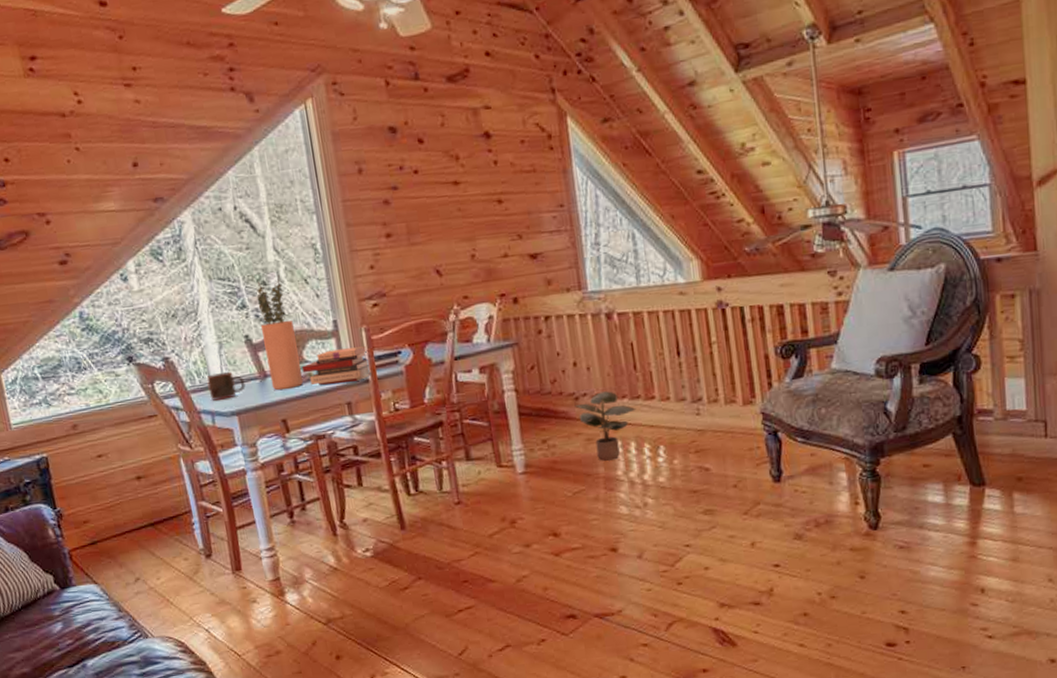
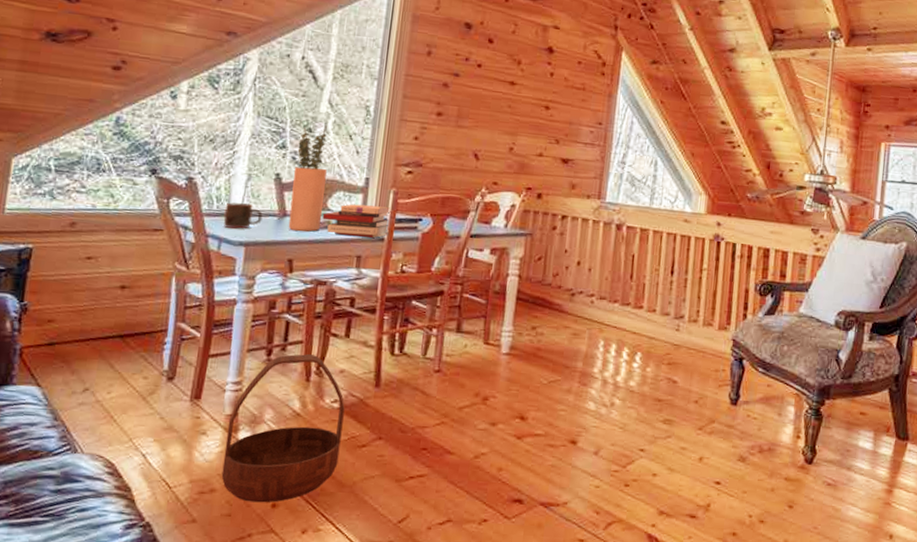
basket: none [272,509,386,658] -> present [221,354,345,503]
potted plant: present [575,391,636,461] -> none [569,293,624,357]

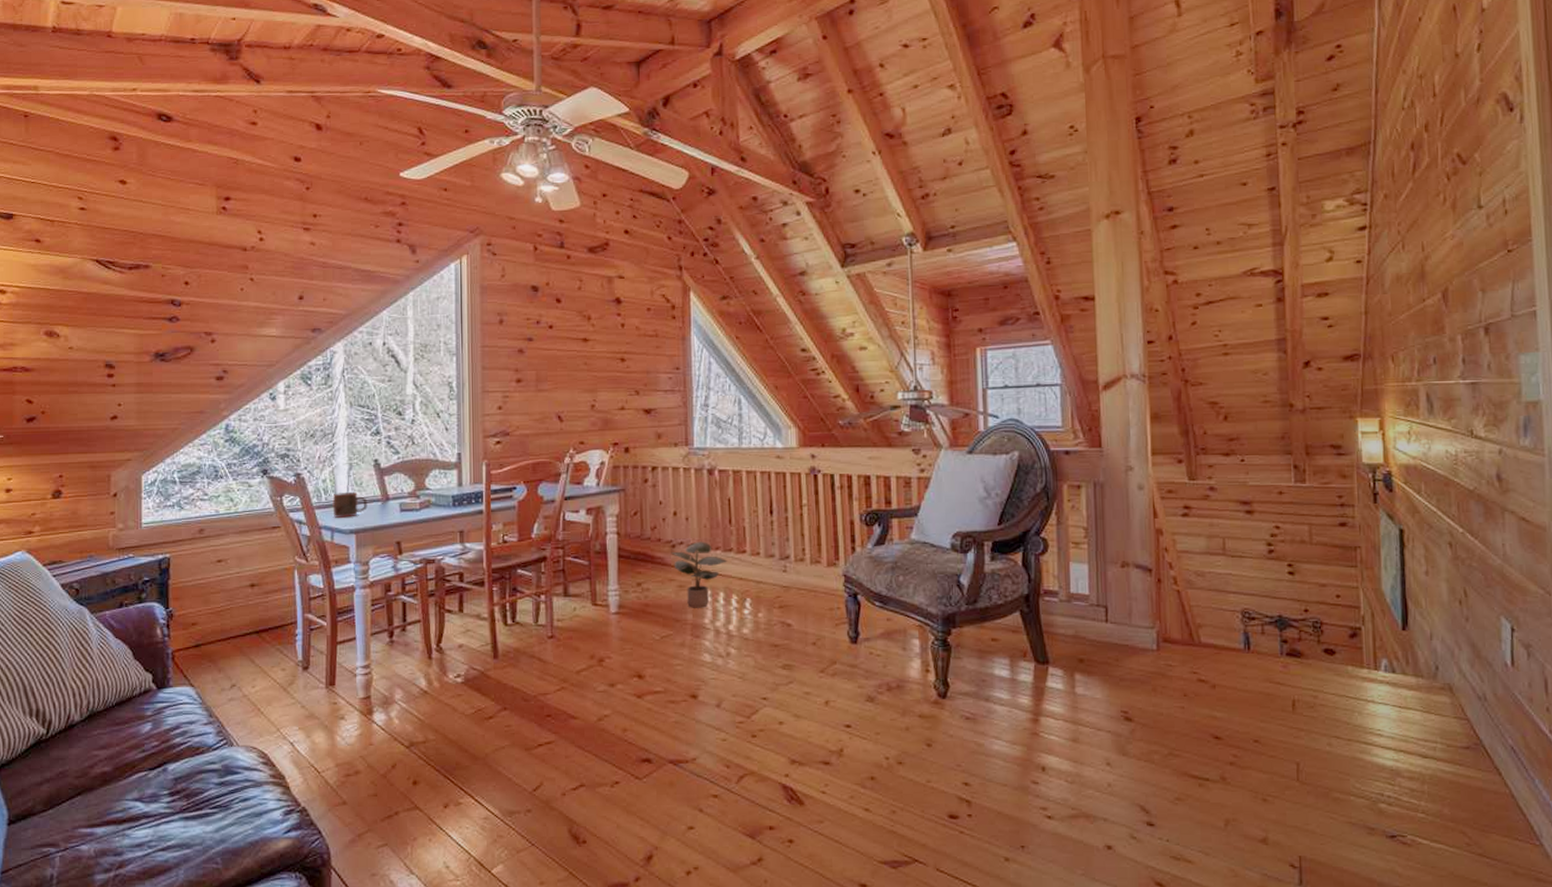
basket: present [221,354,345,503] -> none [363,632,469,781]
vase: present [288,125,329,232] -> none [390,407,422,514]
books: present [322,204,390,238] -> none [422,480,486,512]
potted plant: none [569,293,624,357] -> present [671,542,728,608]

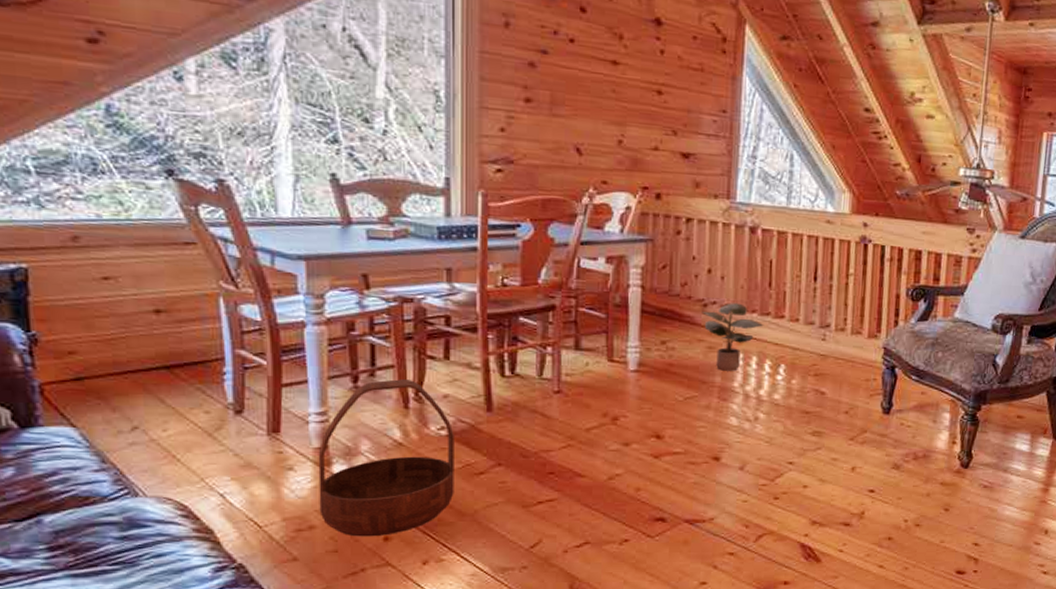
mug: present [332,492,368,518] -> none [272,209,322,240]
basket: none [363,632,469,781] -> present [318,379,454,537]

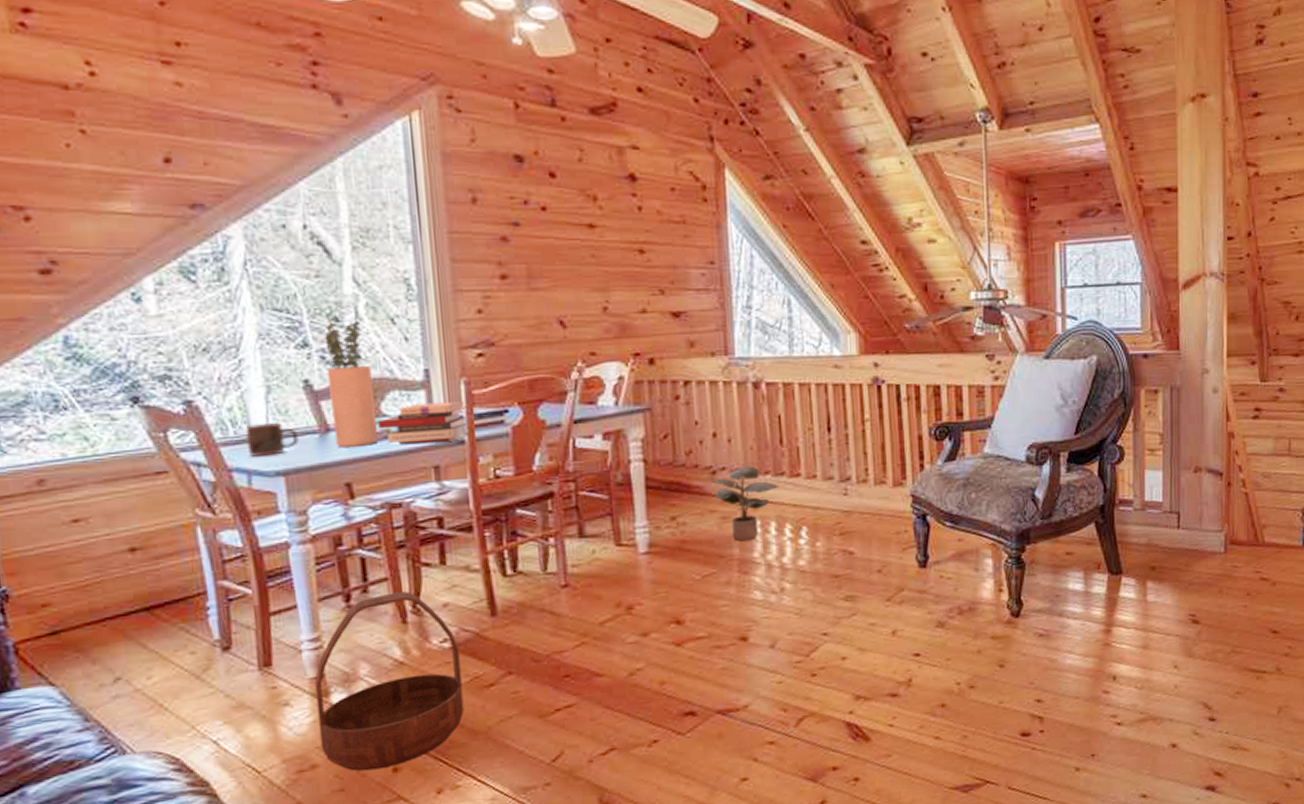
mug: none [272,209,322,240] -> present [244,423,299,457]
vase: none [353,114,397,242] -> present [324,310,379,448]
books: none [397,208,481,247] -> present [377,402,469,444]

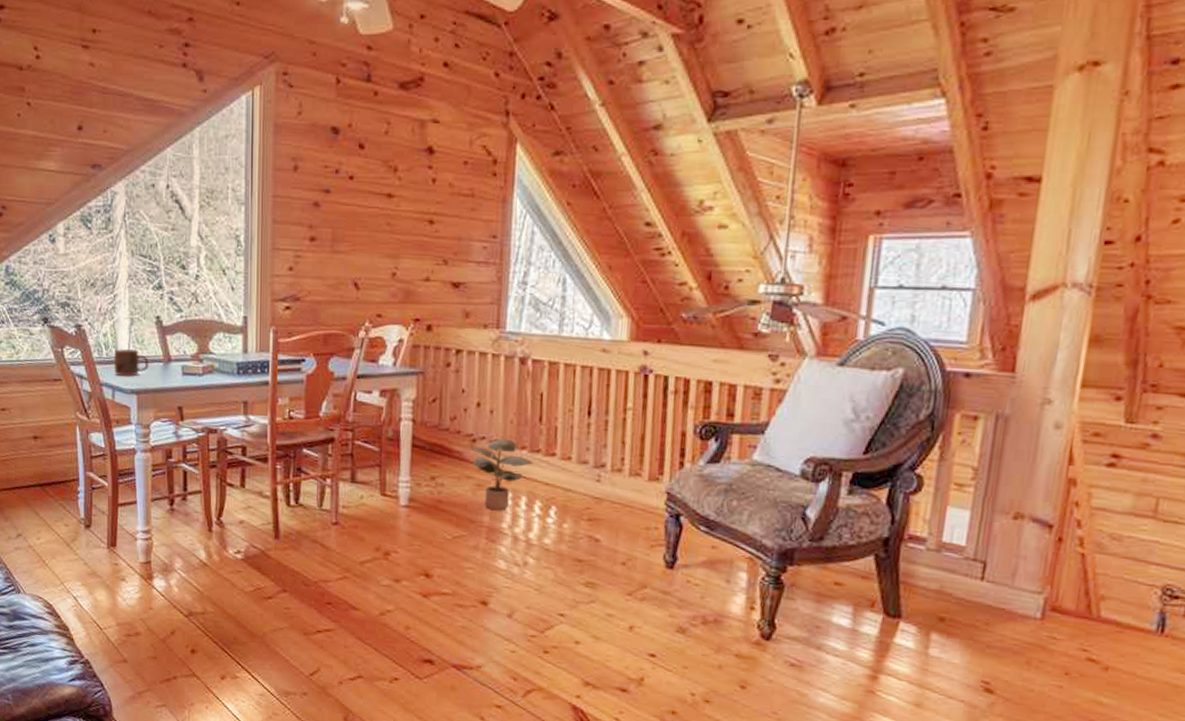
basket: present [314,591,464,771] -> none [143,504,248,648]
vase: present [324,310,379,448] -> none [173,261,205,377]
books: present [377,402,469,444] -> none [205,346,272,382]

